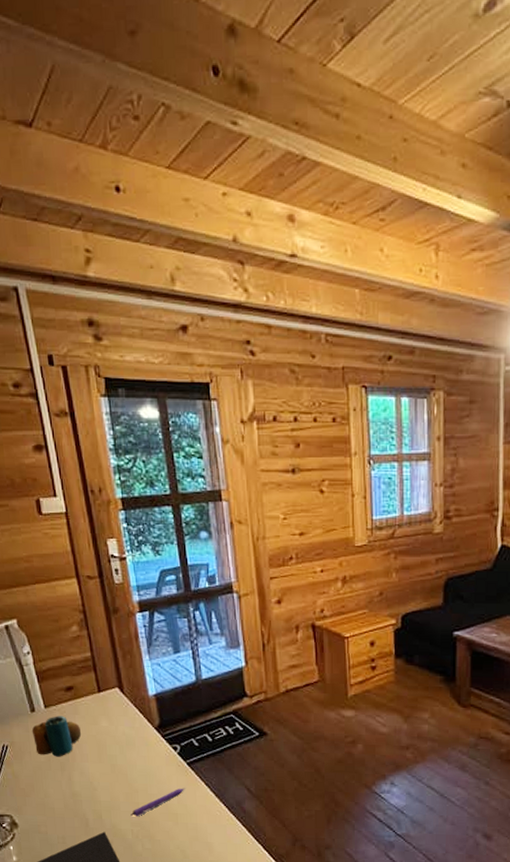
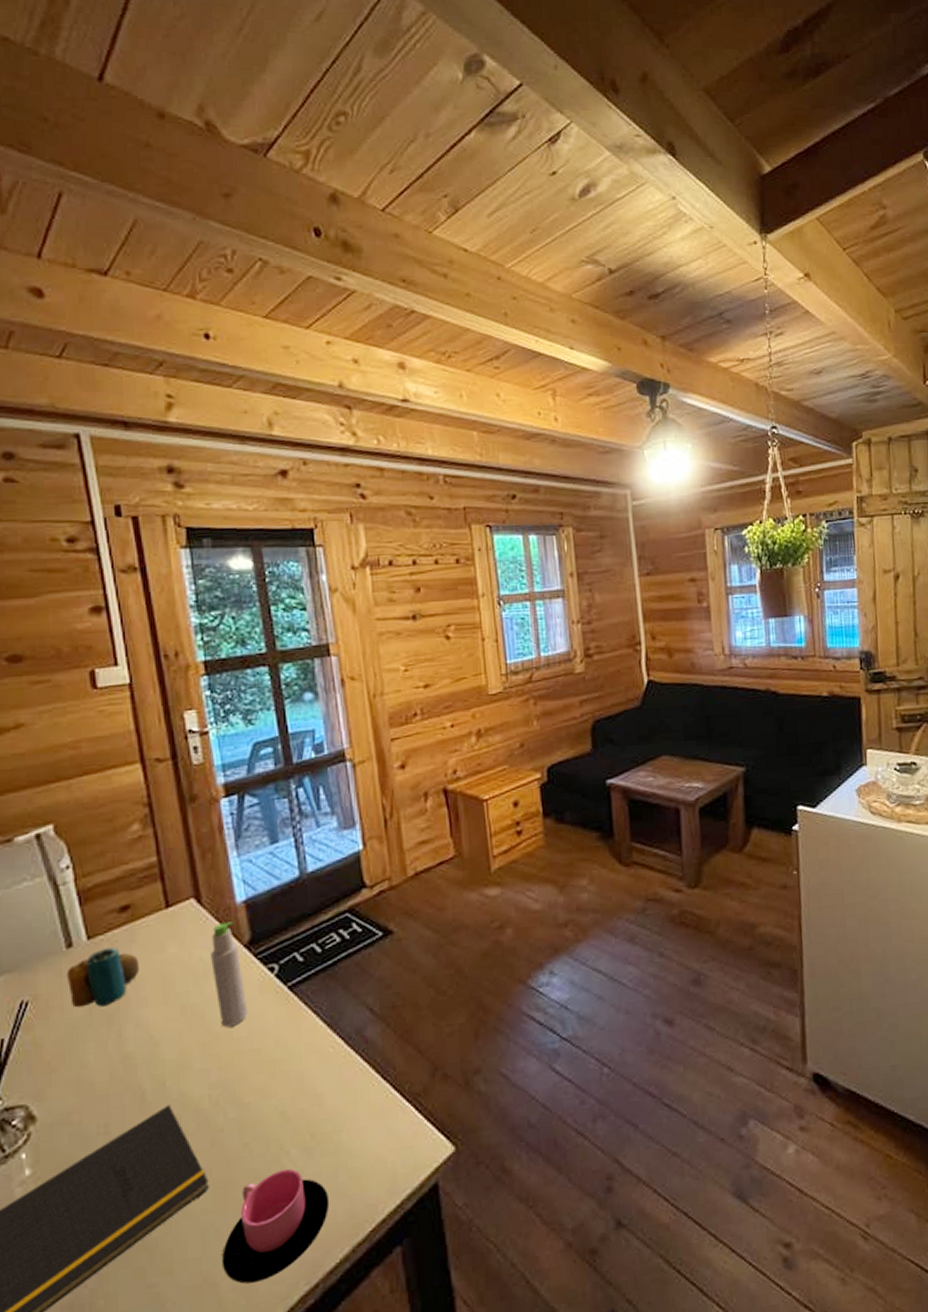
pen: present [130,788,185,817] -> none [207,1022,286,1075]
bottle: none [131,709,158,785] -> present [211,921,248,1027]

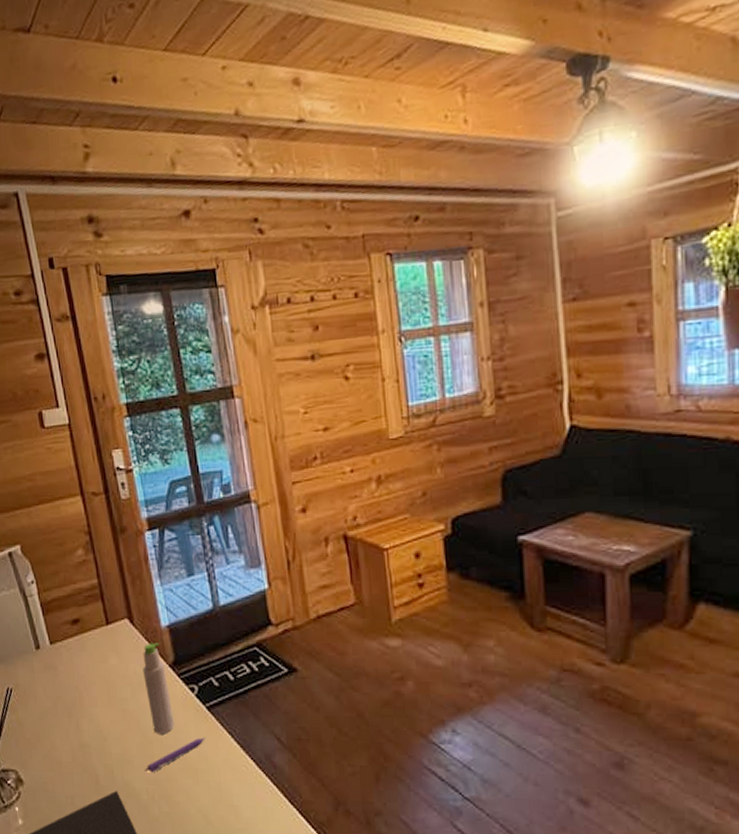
candle: present [66,947,140,1008] -> none [37,653,90,701]
pen: none [207,1022,286,1075] -> present [144,737,205,773]

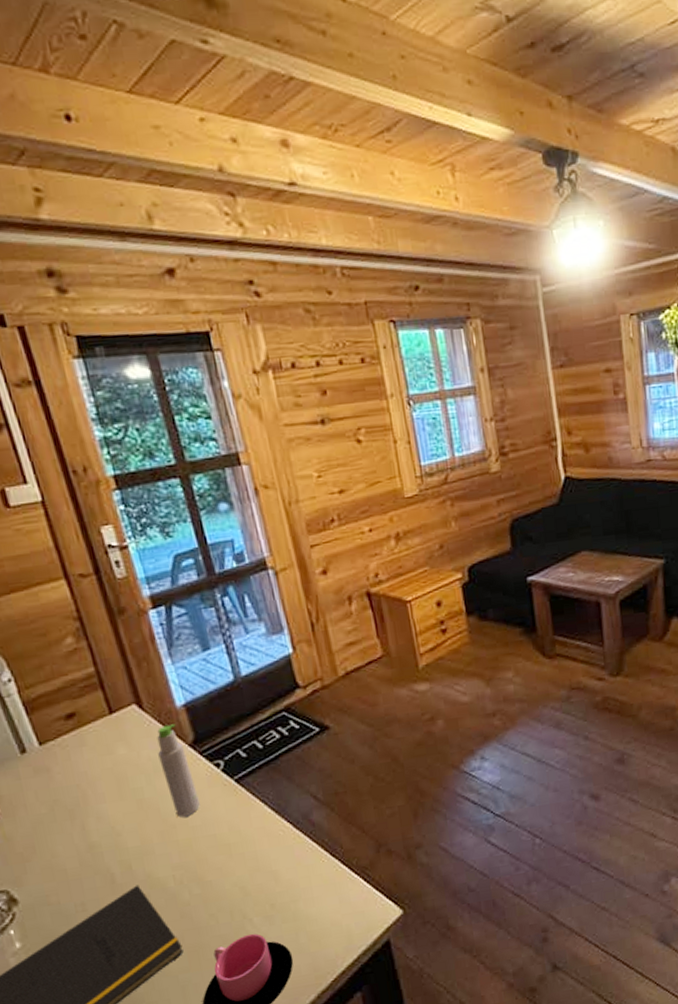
pen: present [144,737,205,773] -> none [169,810,236,858]

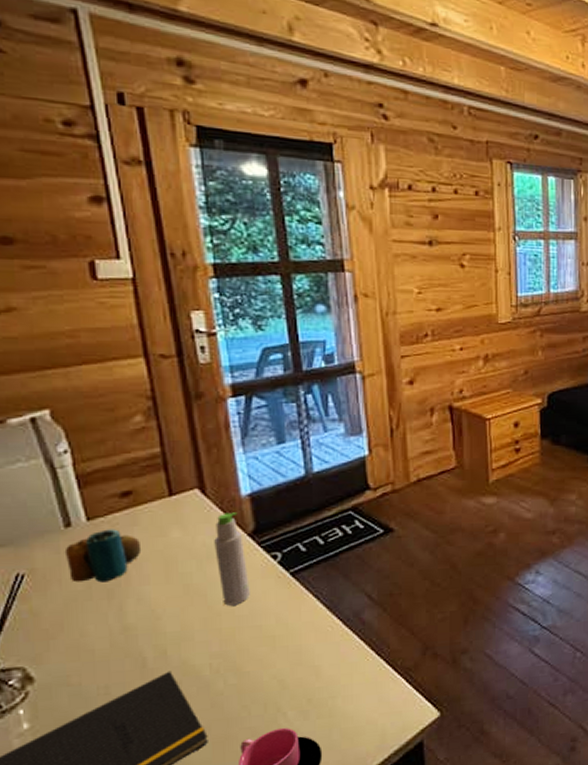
candle: none [24,751,94,806] -> present [64,529,142,583]

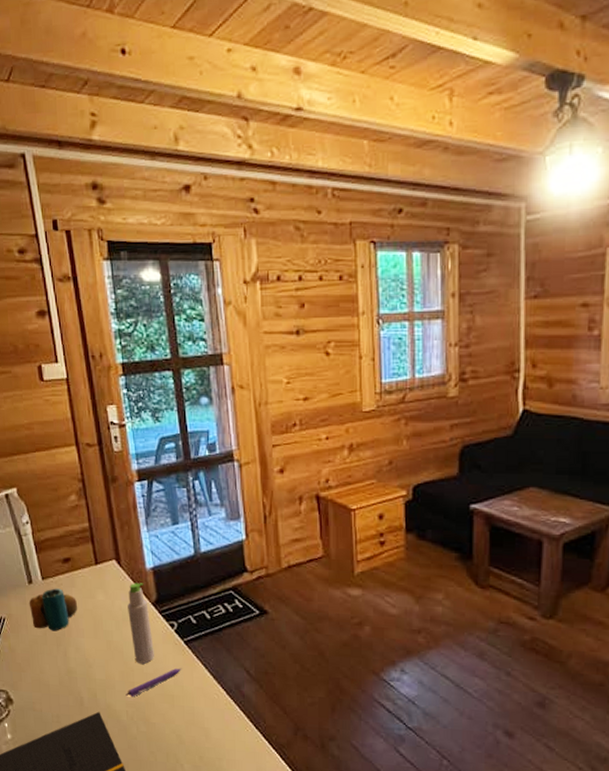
pen: none [209,603,287,647] -> present [125,668,182,697]

